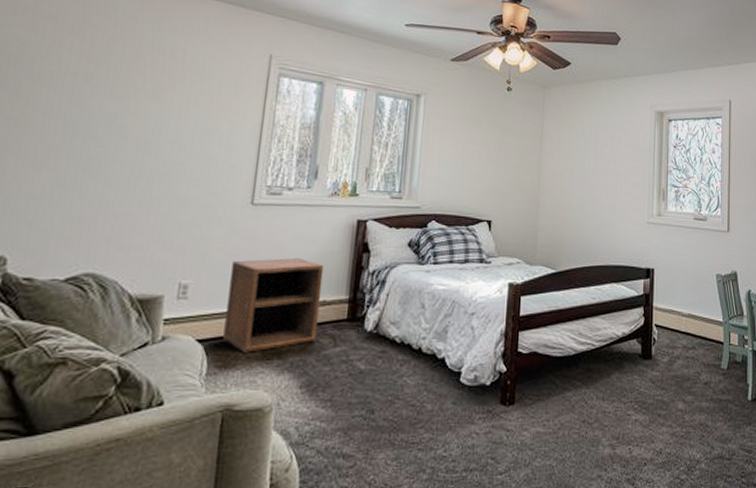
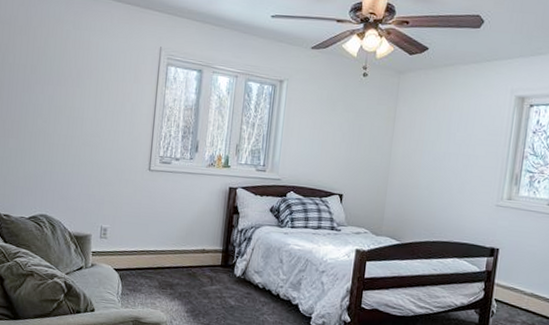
nightstand: present [223,258,324,353] -> none [132,213,203,282]

